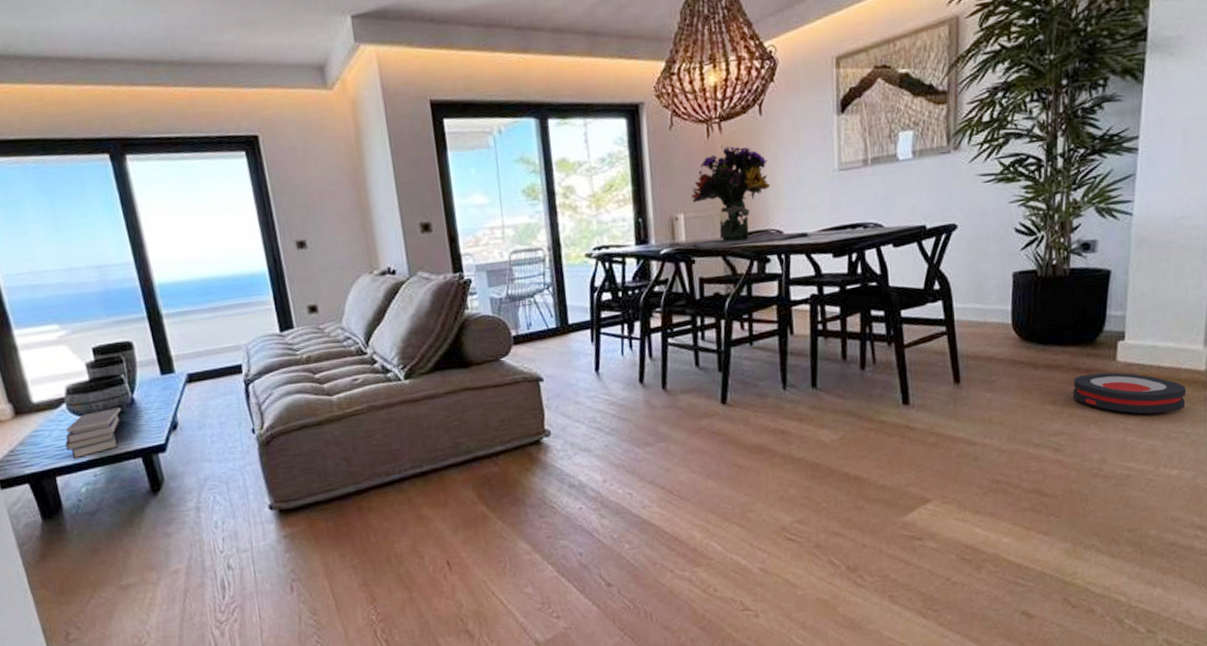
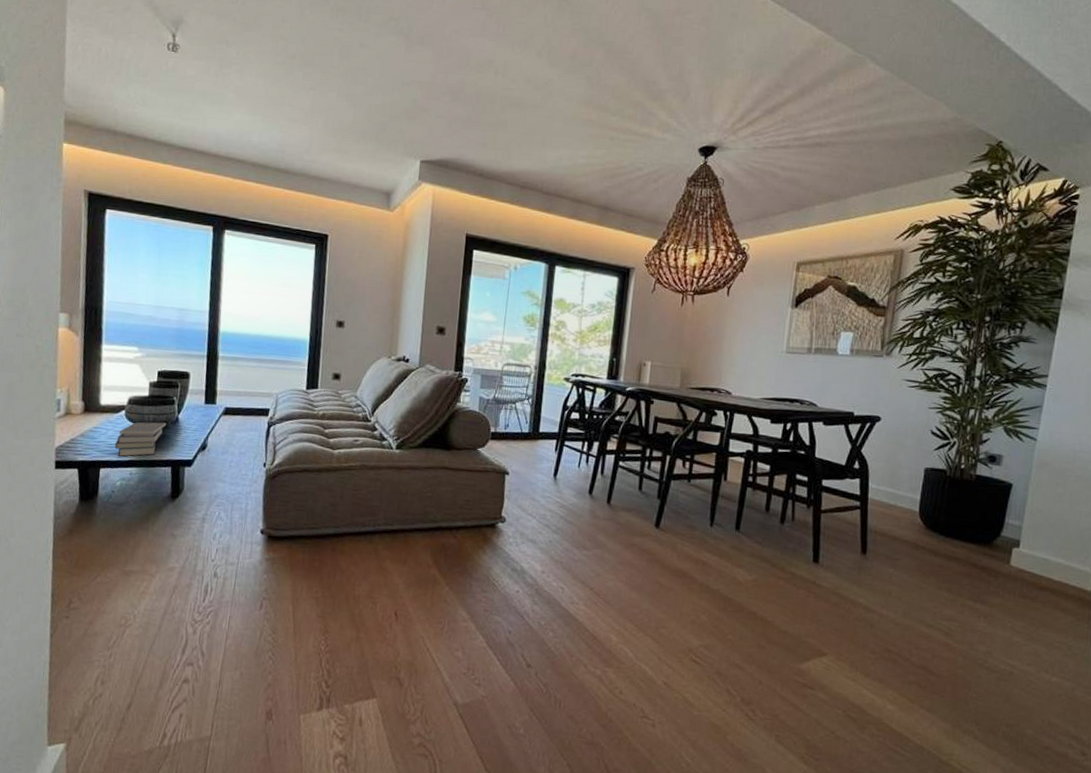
flower arrangement: present [666,145,811,249] -> none [631,313,754,403]
robot vacuum: present [1073,372,1187,414] -> none [967,571,1073,623]

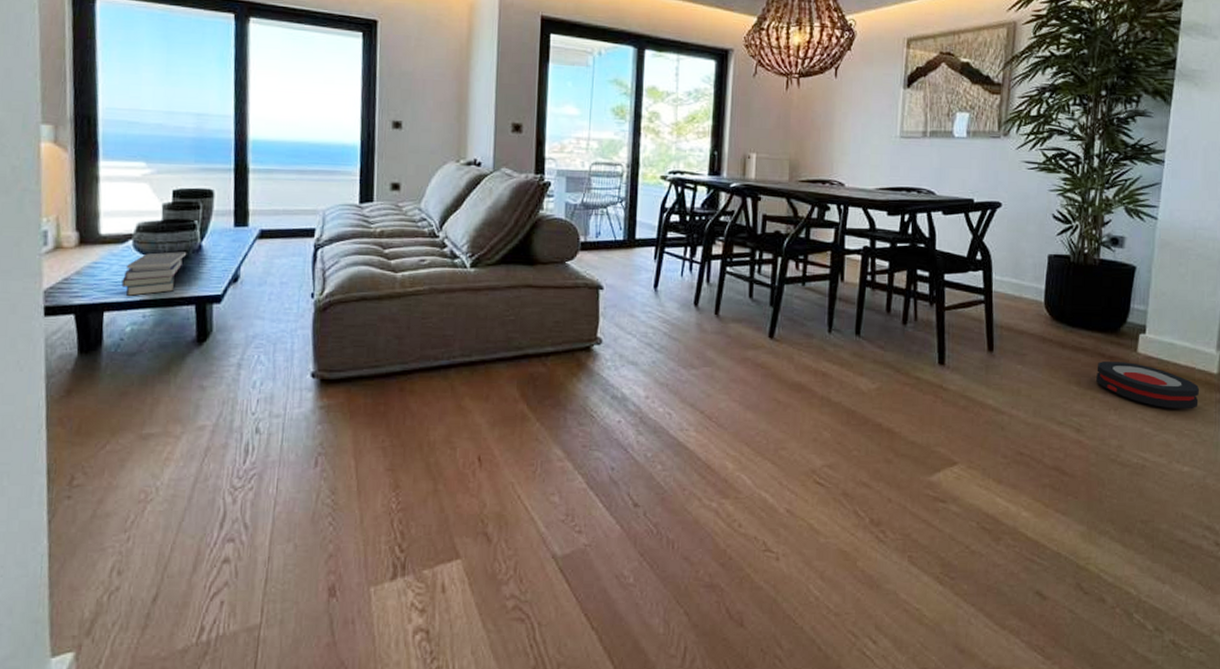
robot vacuum: none [967,571,1073,623] -> present [1096,361,1200,410]

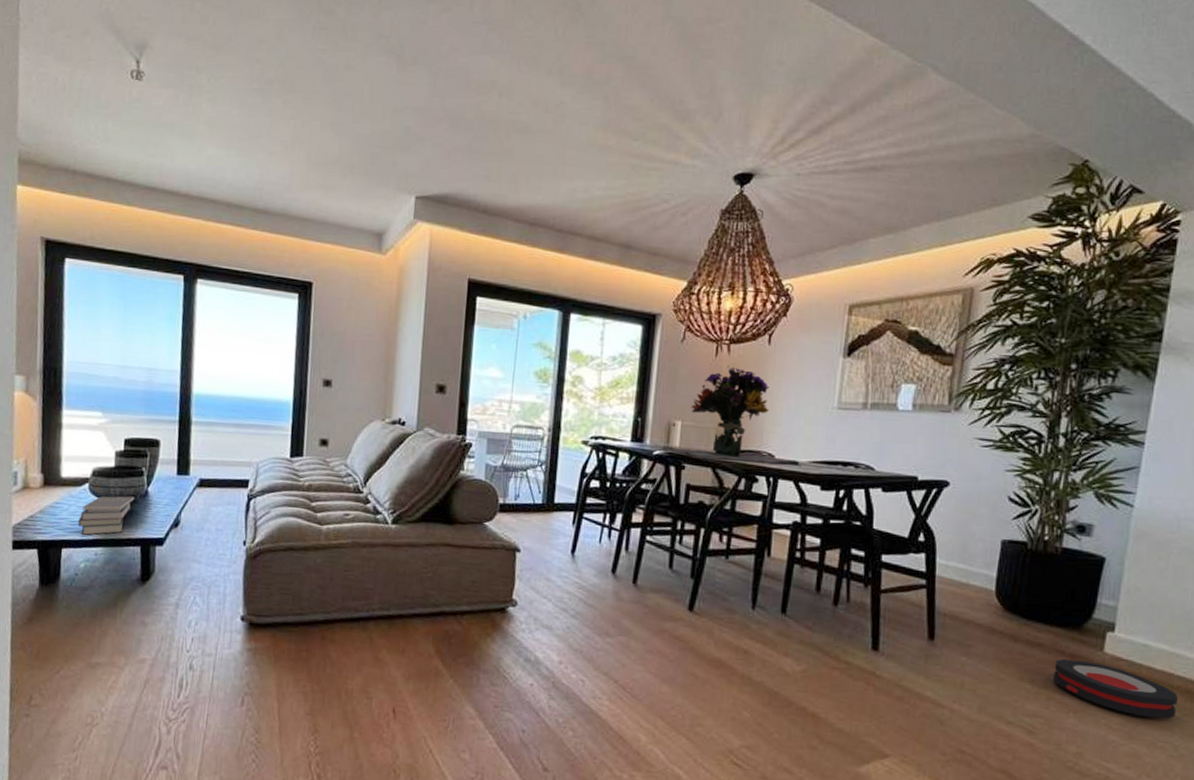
flower arrangement: none [736,98,869,194] -> present [659,365,801,467]

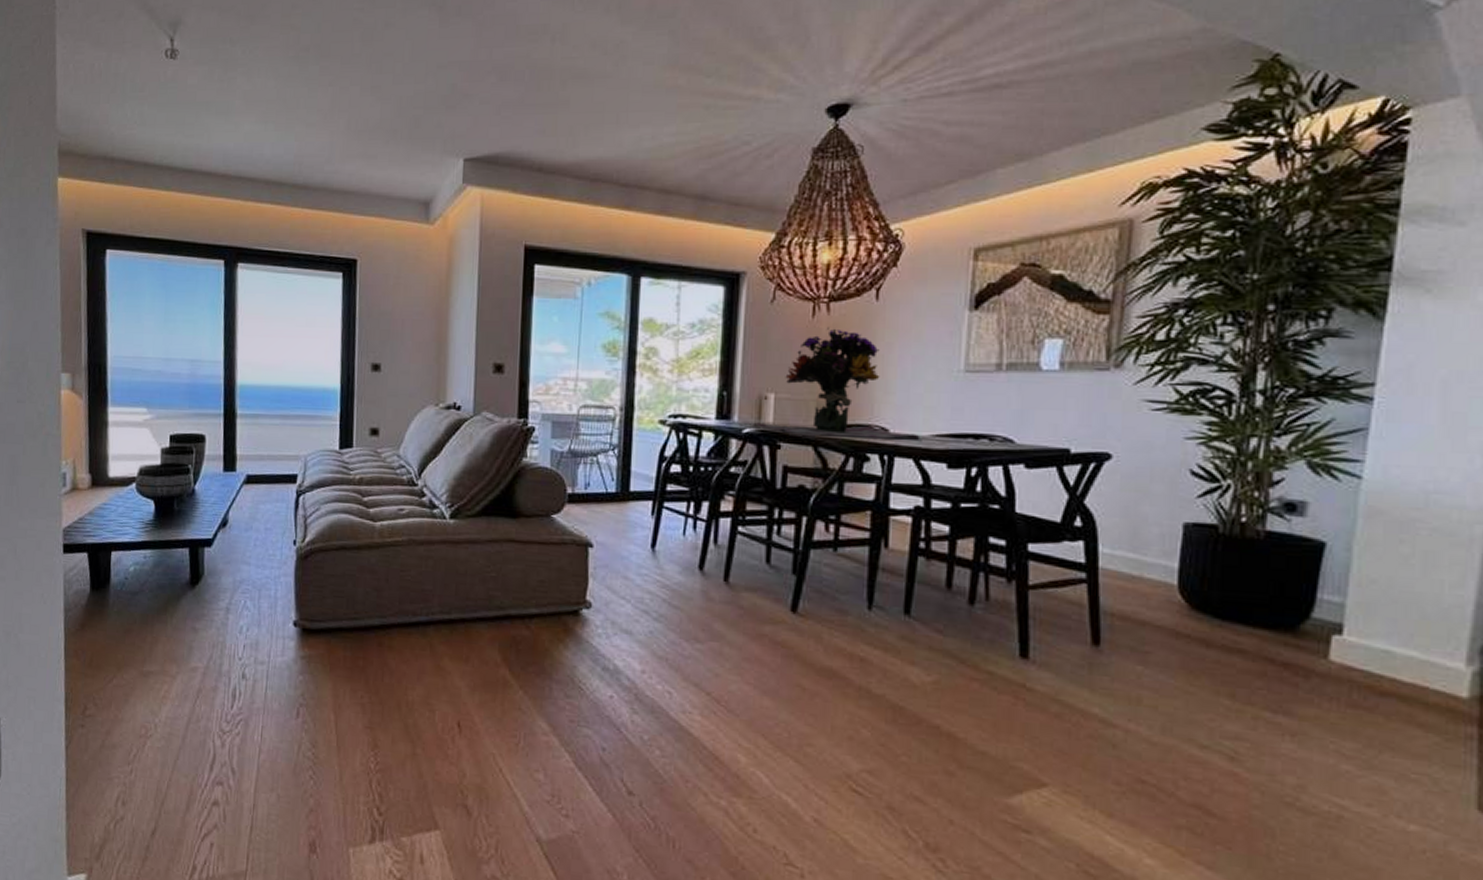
books: present [78,496,135,535] -> none [126,495,182,537]
robot vacuum: present [1053,659,1179,720] -> none [1261,668,1437,746]

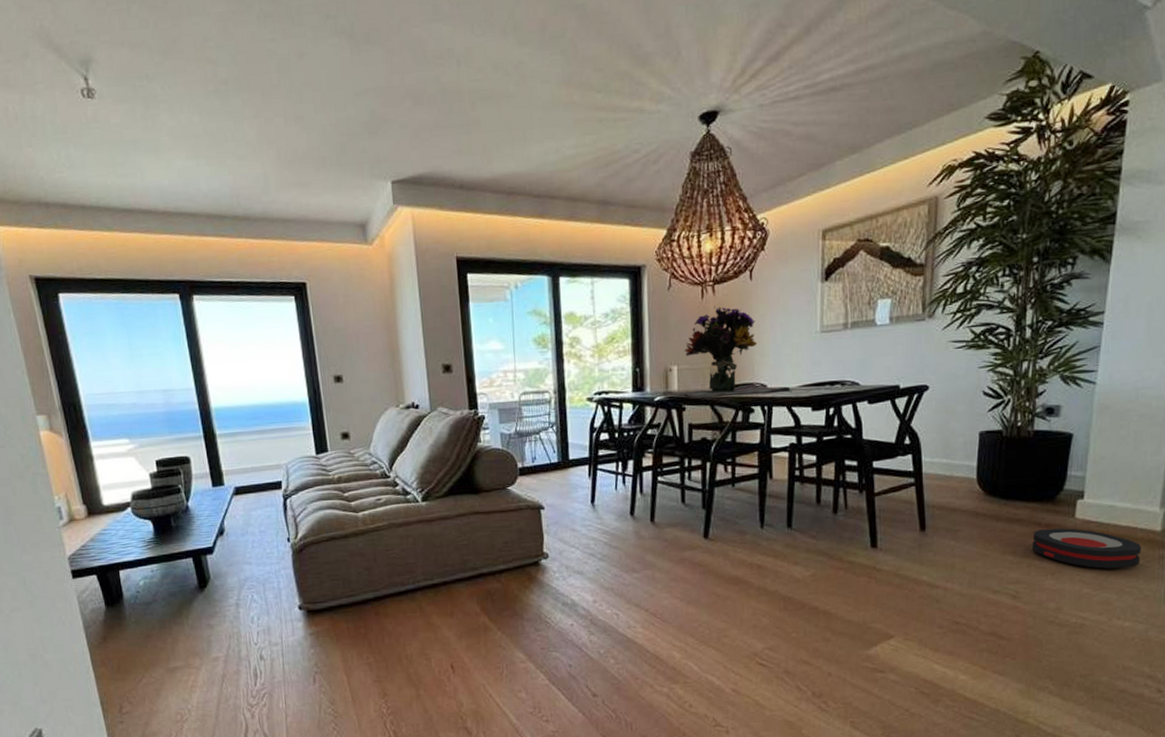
robot vacuum: none [1261,668,1437,746] -> present [1032,528,1142,569]

